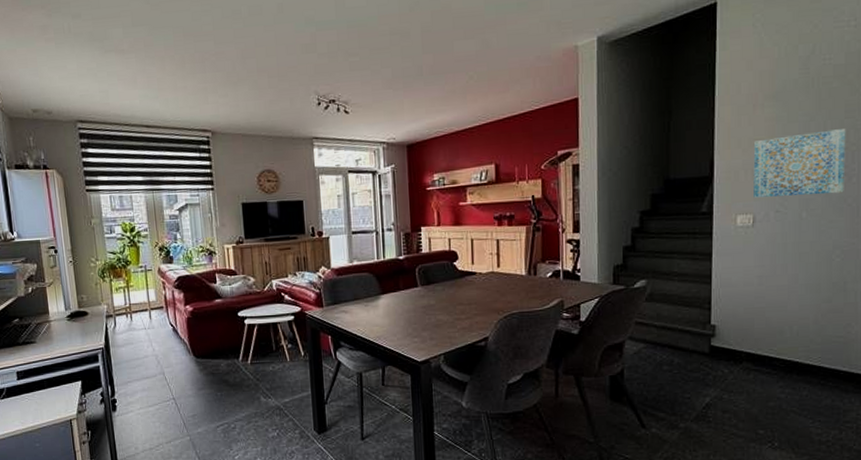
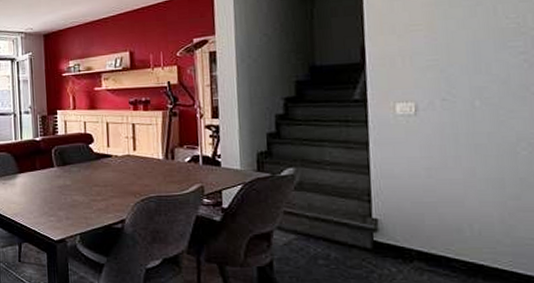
wall art: present [753,127,846,198] -> none [410,12,525,85]

